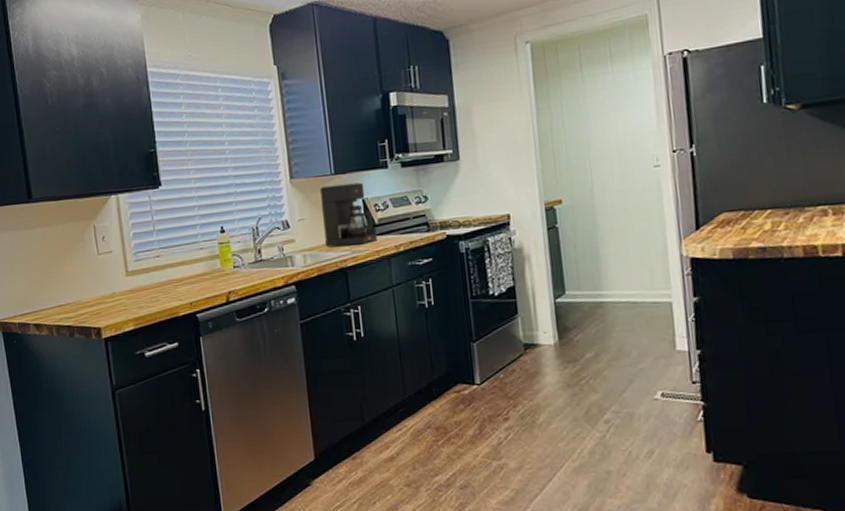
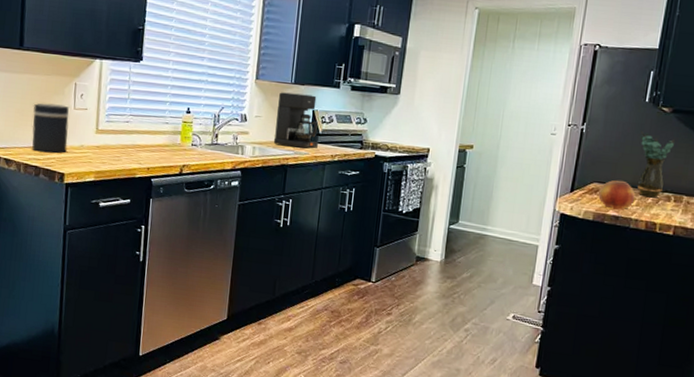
cylinder: none [55,252,99,311] -> present [32,103,69,153]
fruit: none [732,202,782,239] -> present [598,179,636,210]
vase: none [767,139,815,217] -> present [637,131,674,198]

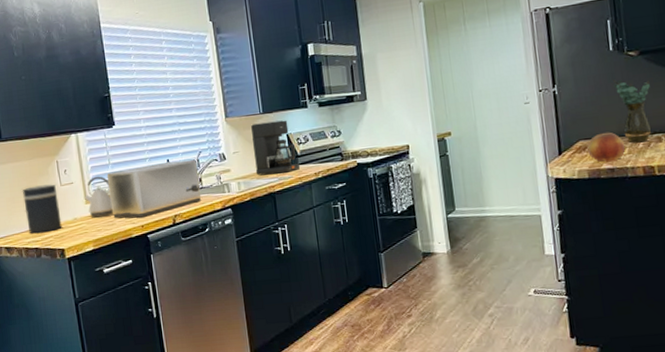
kettle: none [96,108,124,152] -> present [85,176,113,219]
toaster: none [120,107,217,161] -> present [106,159,201,219]

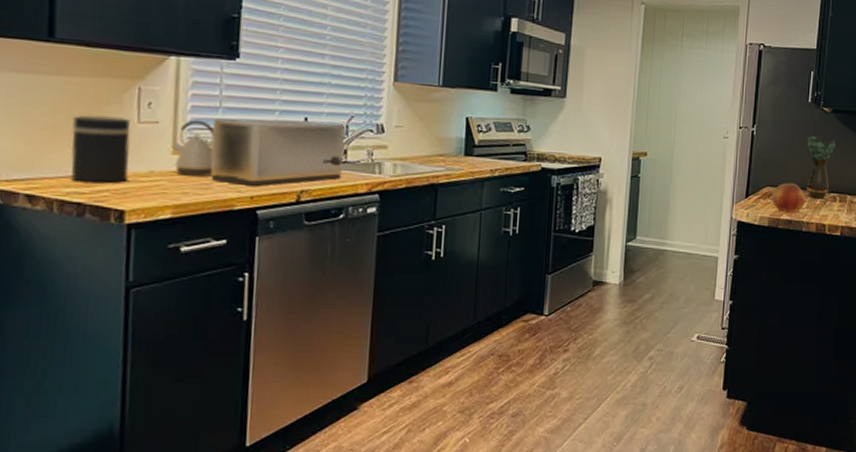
coffee maker: present [251,120,300,176] -> none [420,96,474,164]

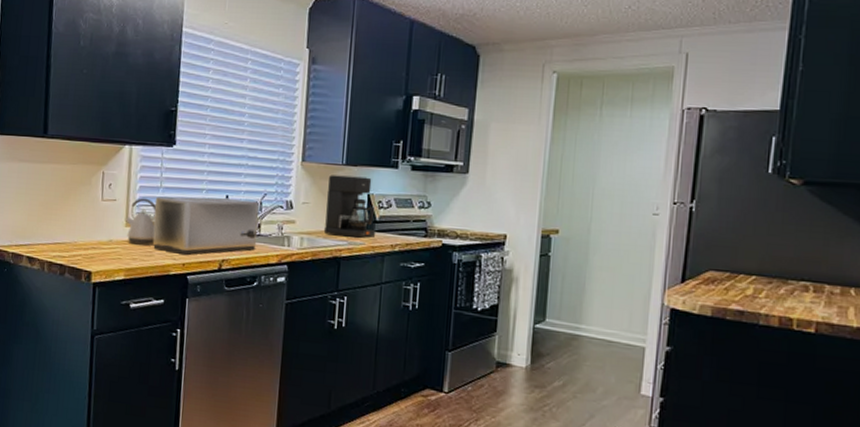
cylinder: present [71,115,131,185] -> none [57,194,97,250]
coffee maker: none [420,96,474,164] -> present [325,175,375,239]
fruit: present [772,182,805,213] -> none [716,266,764,303]
vase: present [806,132,836,199] -> none [764,208,808,288]

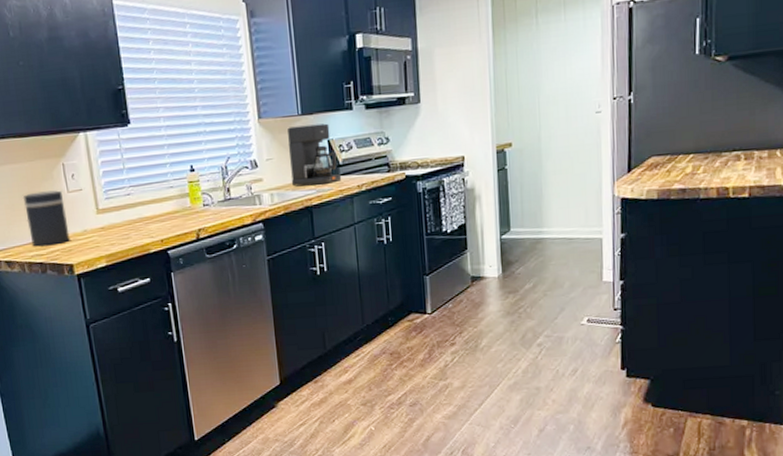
cylinder: none [57,194,97,250] -> present [24,190,70,248]
kettle: present [126,198,156,246] -> none [96,182,128,231]
toaster: present [152,196,259,256] -> none [121,166,229,232]

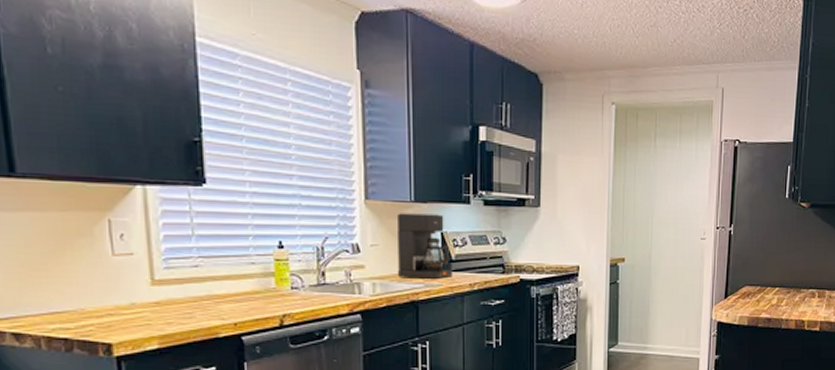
cylinder: present [24,190,70,248] -> none [48,250,111,320]

